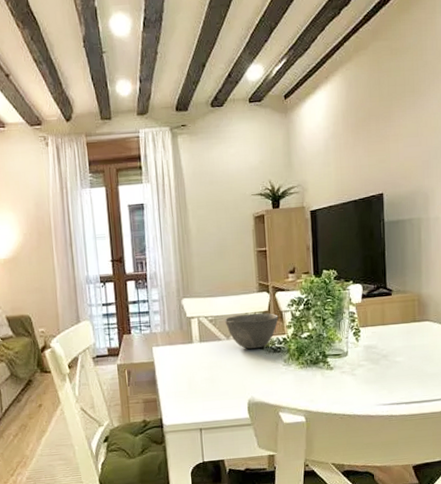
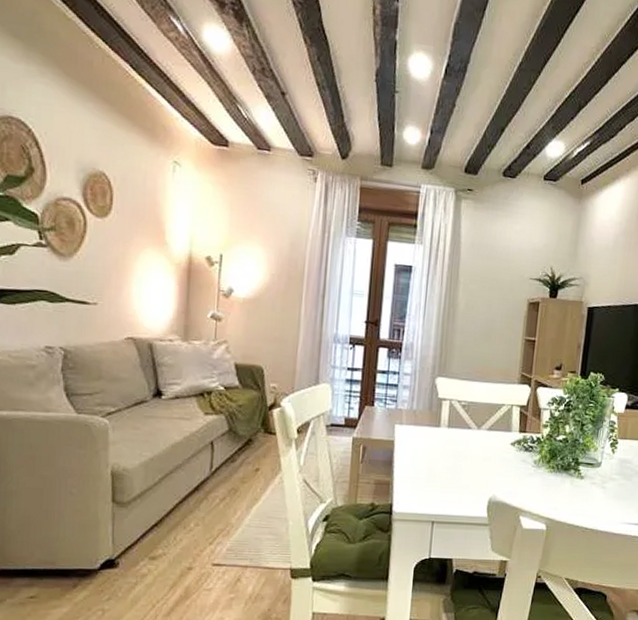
bowl: present [224,312,279,350] -> none [478,405,536,444]

